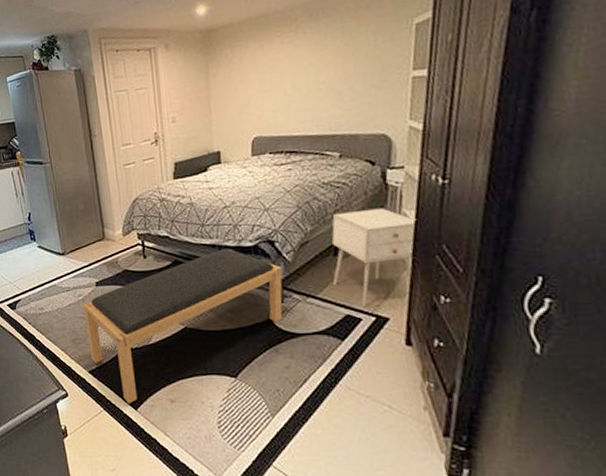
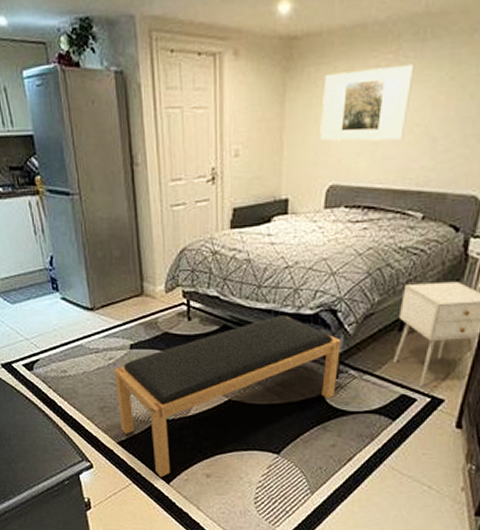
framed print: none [239,37,313,104] -> present [320,64,415,142]

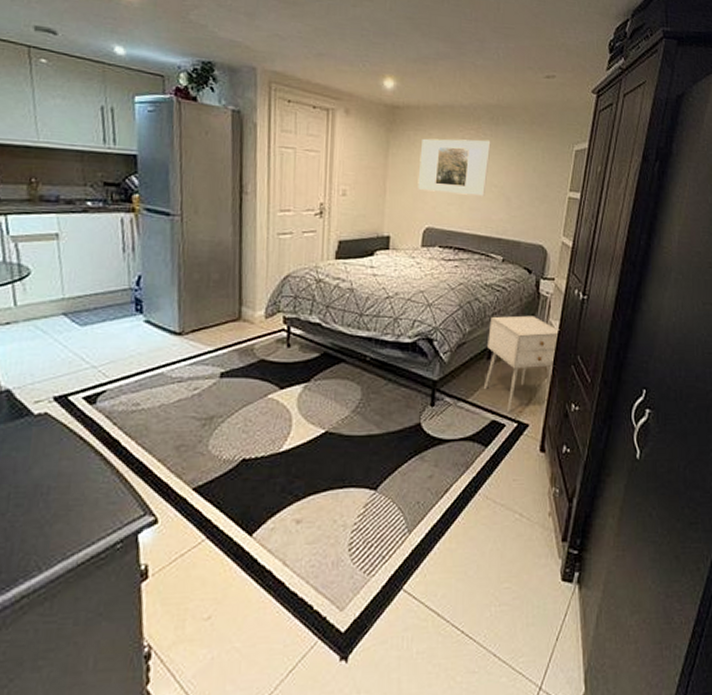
bench: present [114,316,341,478] -> none [197,343,437,529]

